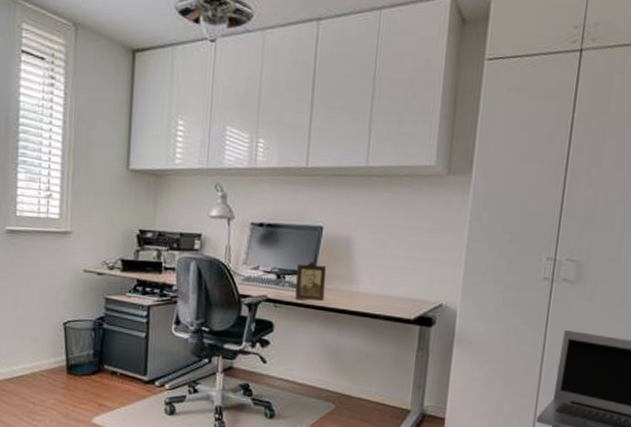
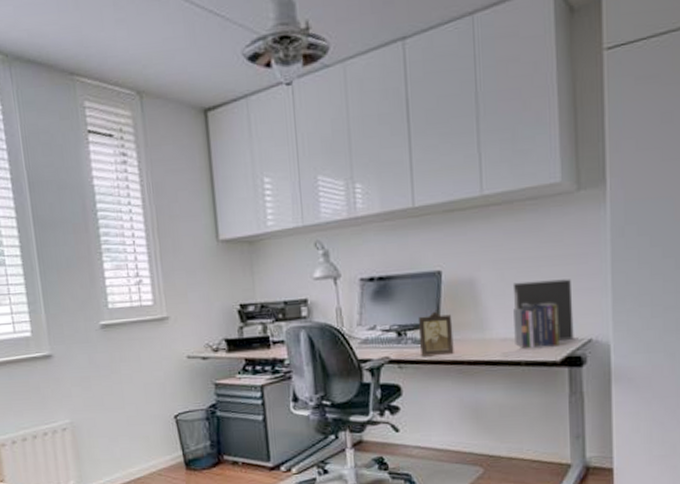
books: none [377,265,418,306] -> present [513,303,559,348]
binder: none [381,246,432,302] -> present [512,279,574,340]

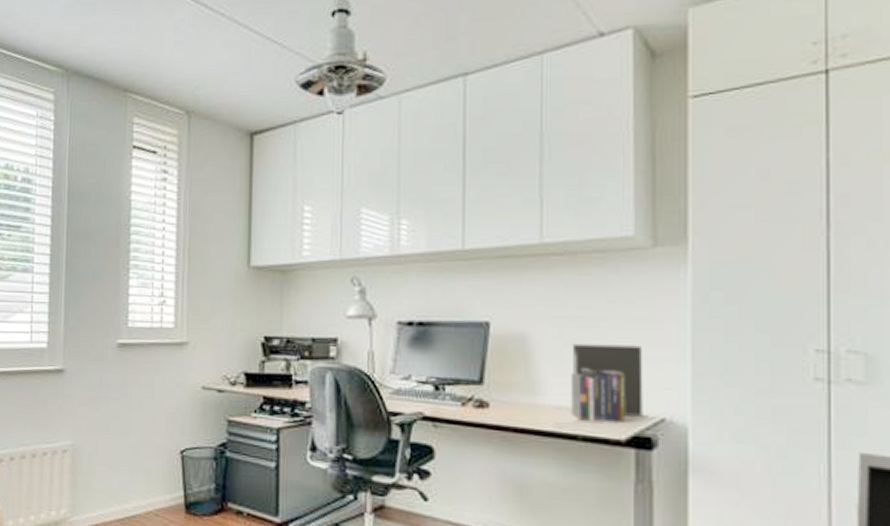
photo frame: present [418,311,454,357] -> none [459,366,499,419]

